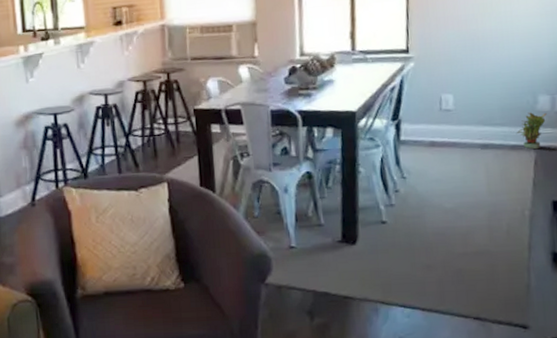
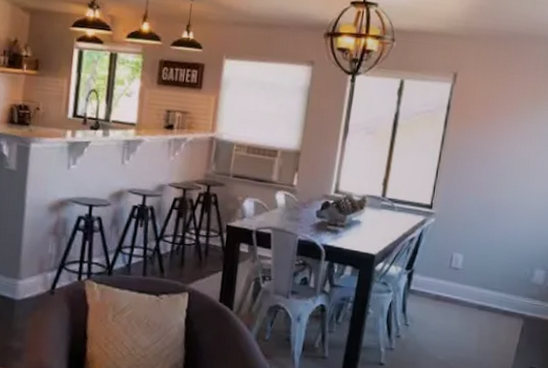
potted plant: present [516,112,547,150] -> none [510,283,540,319]

